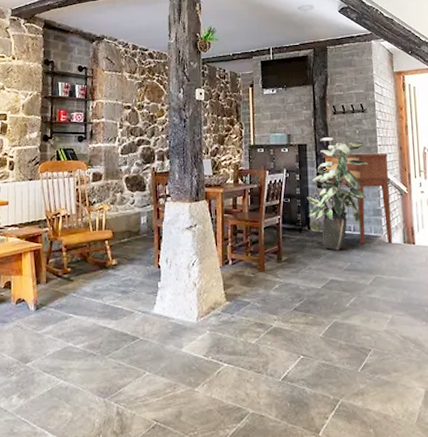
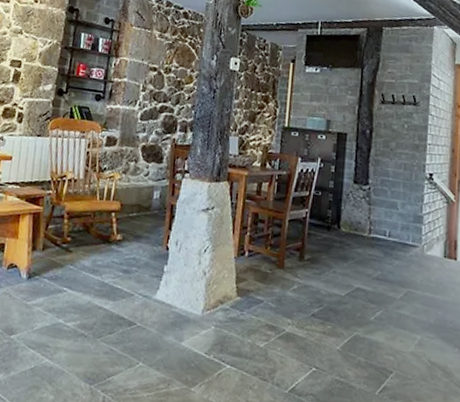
indoor plant: present [306,137,367,251] -> none [339,128,414,257]
console table: present [321,153,392,245] -> none [361,147,438,256]

